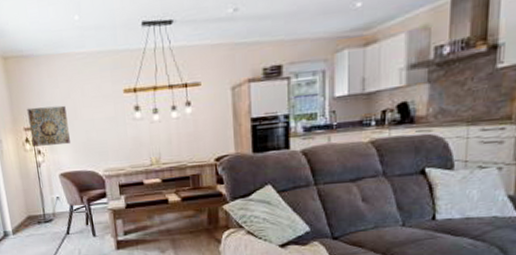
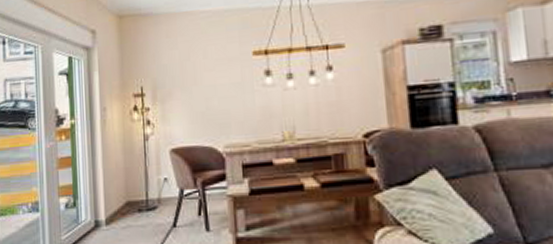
wall art: present [27,105,71,147] -> none [139,68,186,116]

